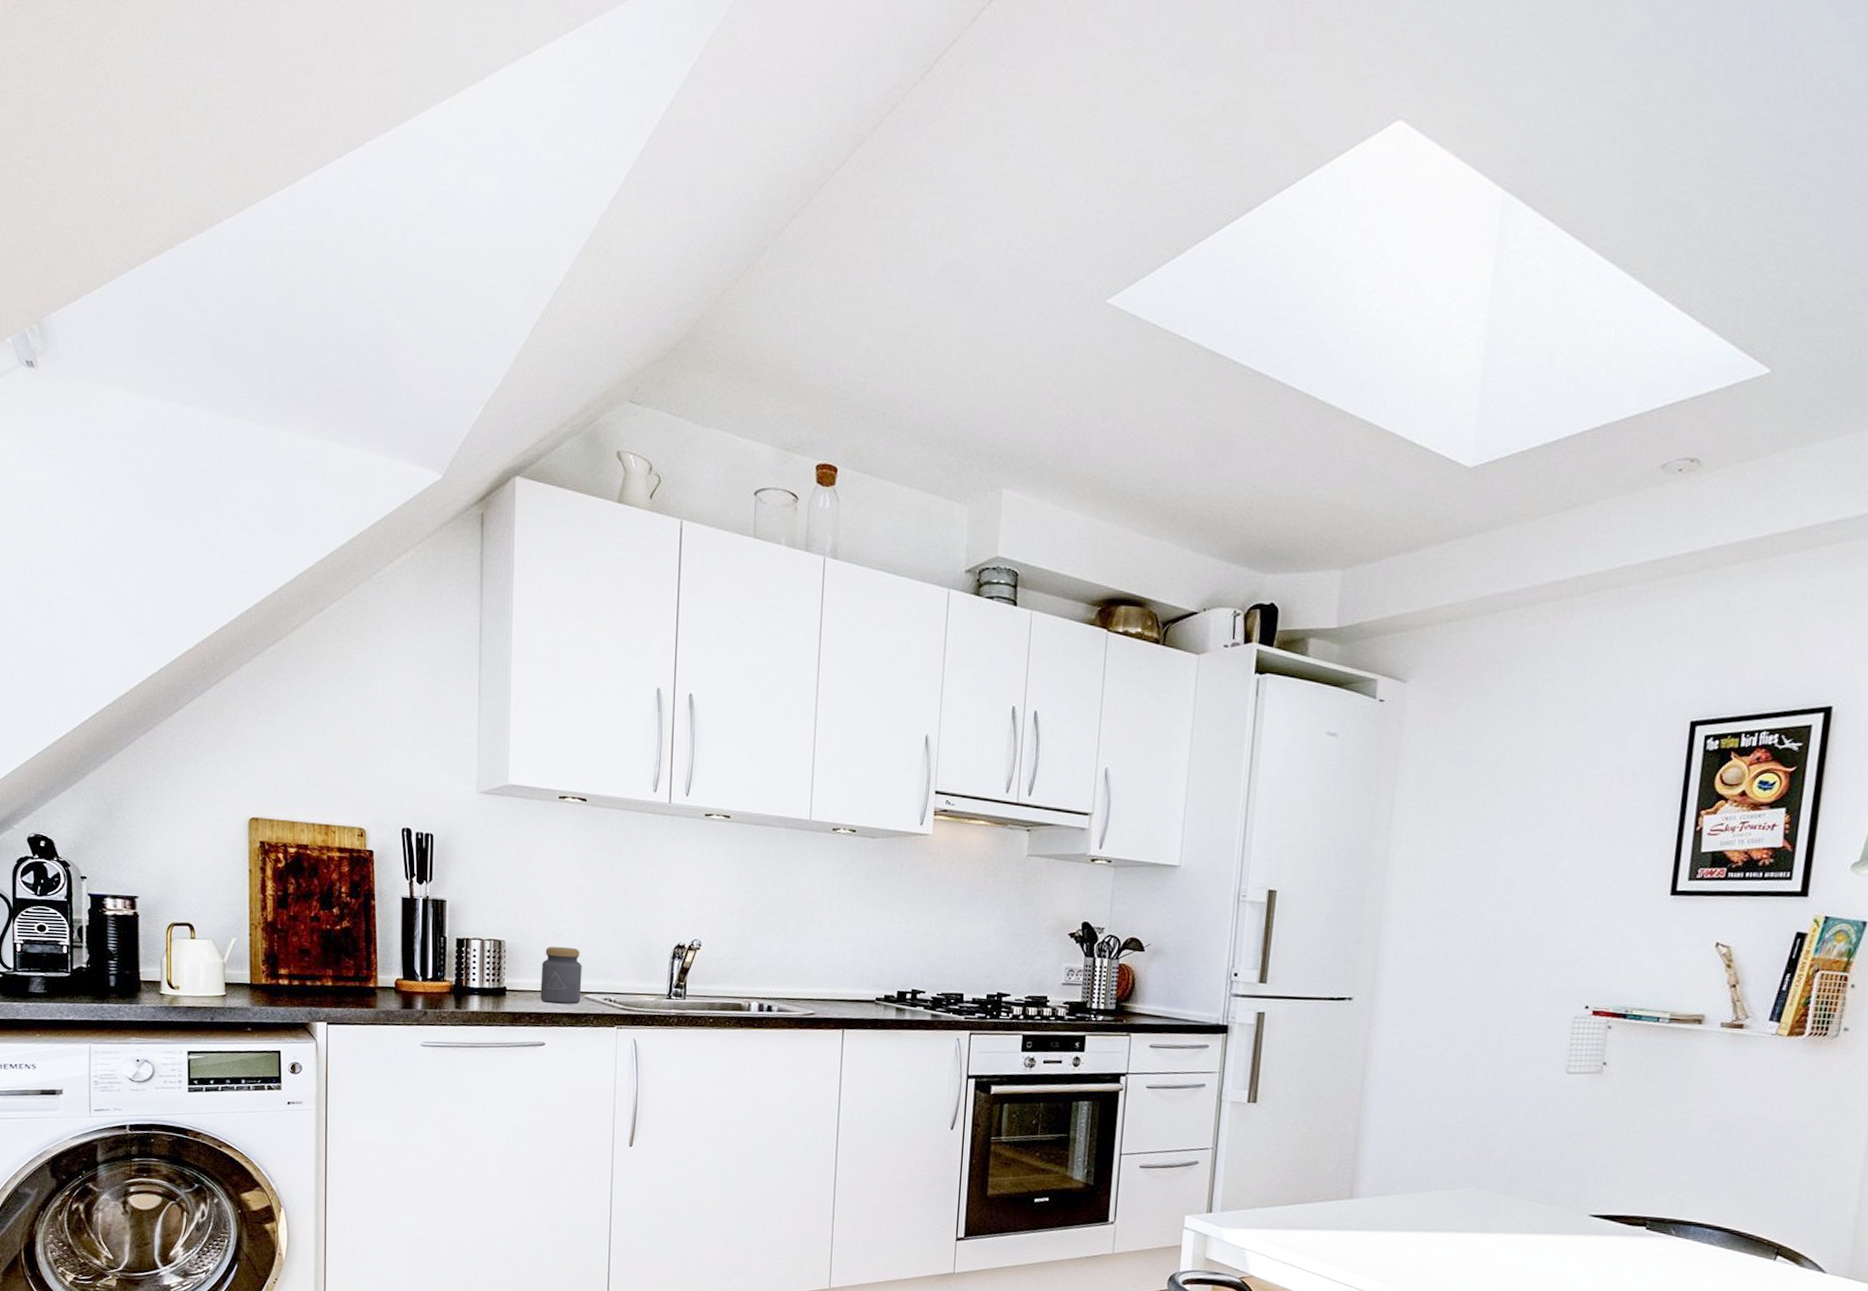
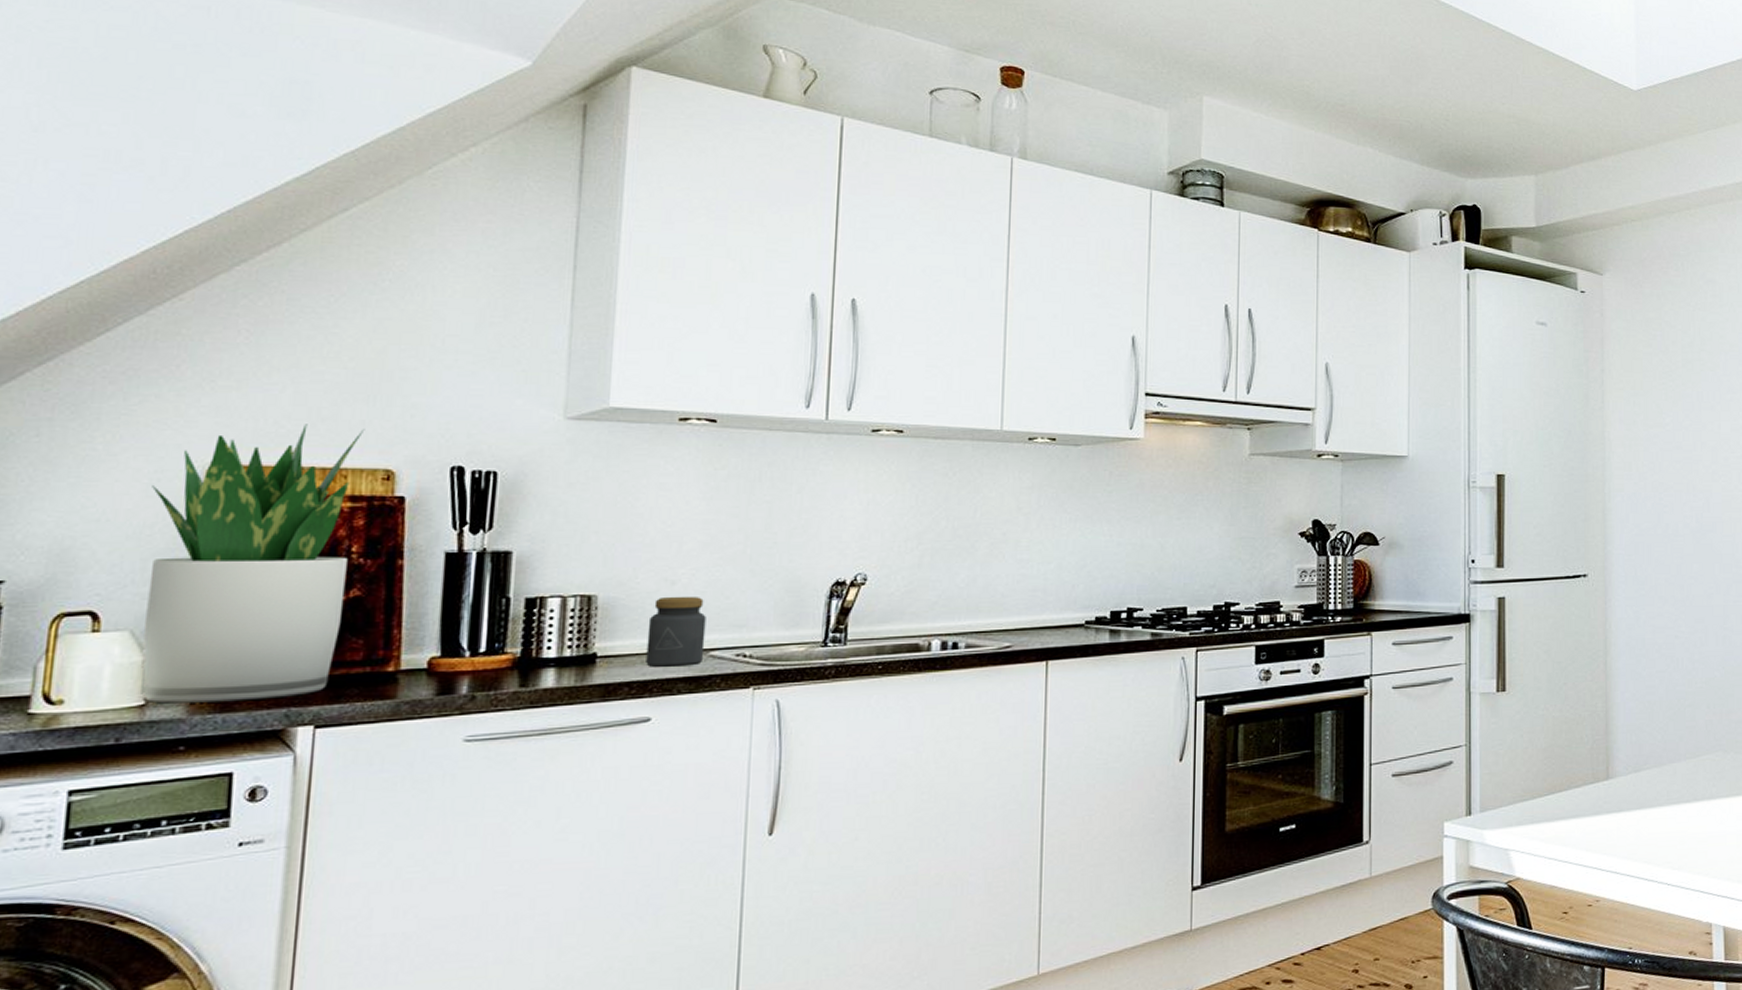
planter: none [216,788,345,1000] -> present [143,424,365,704]

